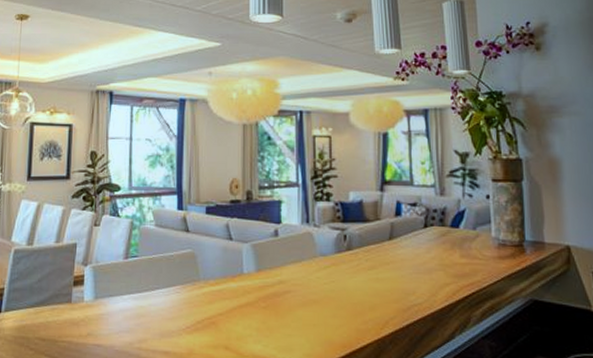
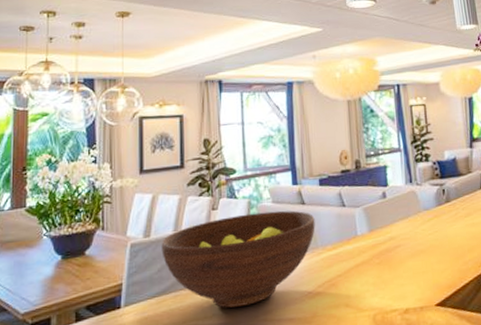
fruit bowl: none [43,234,199,330] -> present [161,210,315,308]

